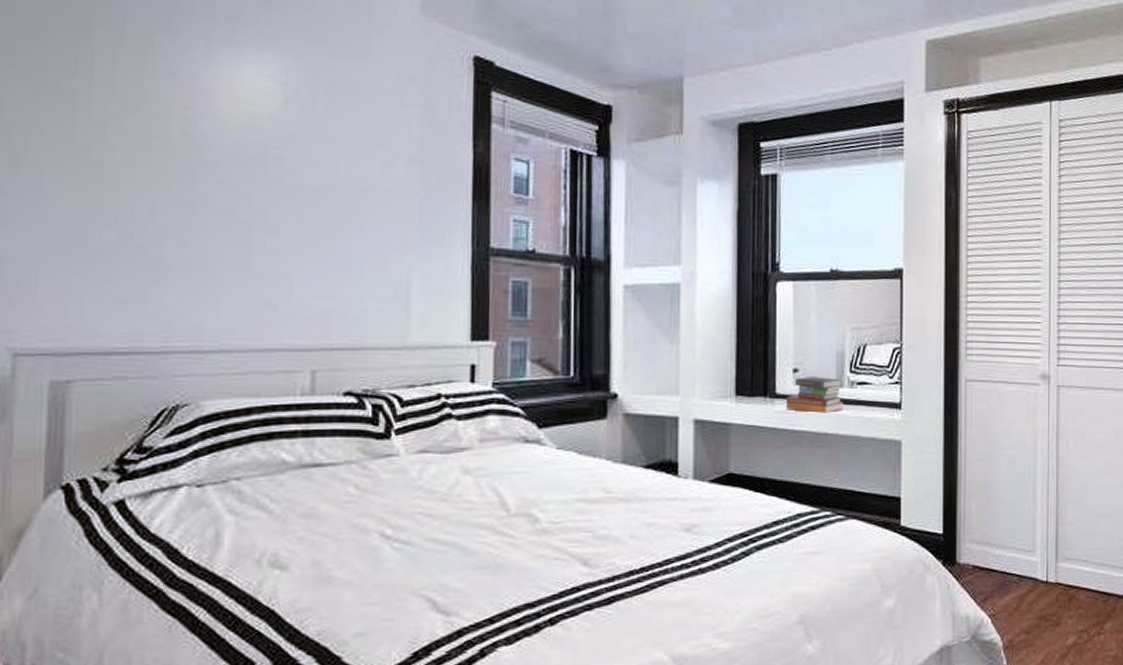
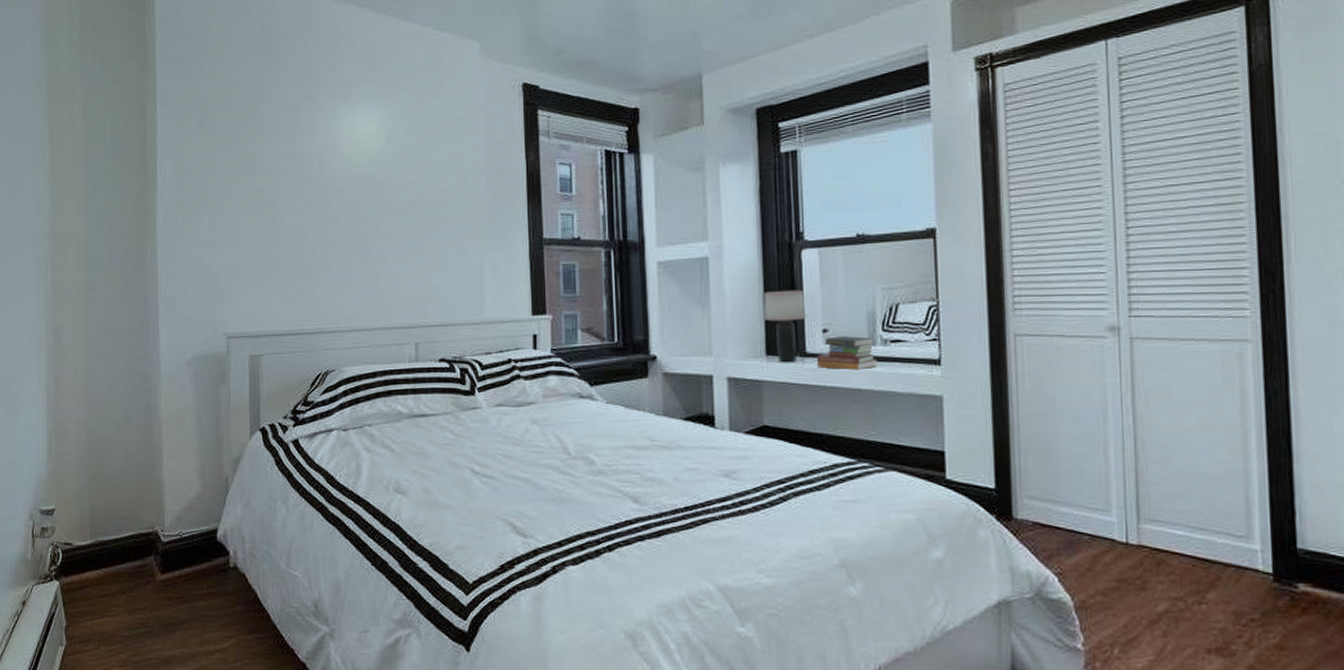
table lamp: none [735,324,779,403] -> present [763,290,807,362]

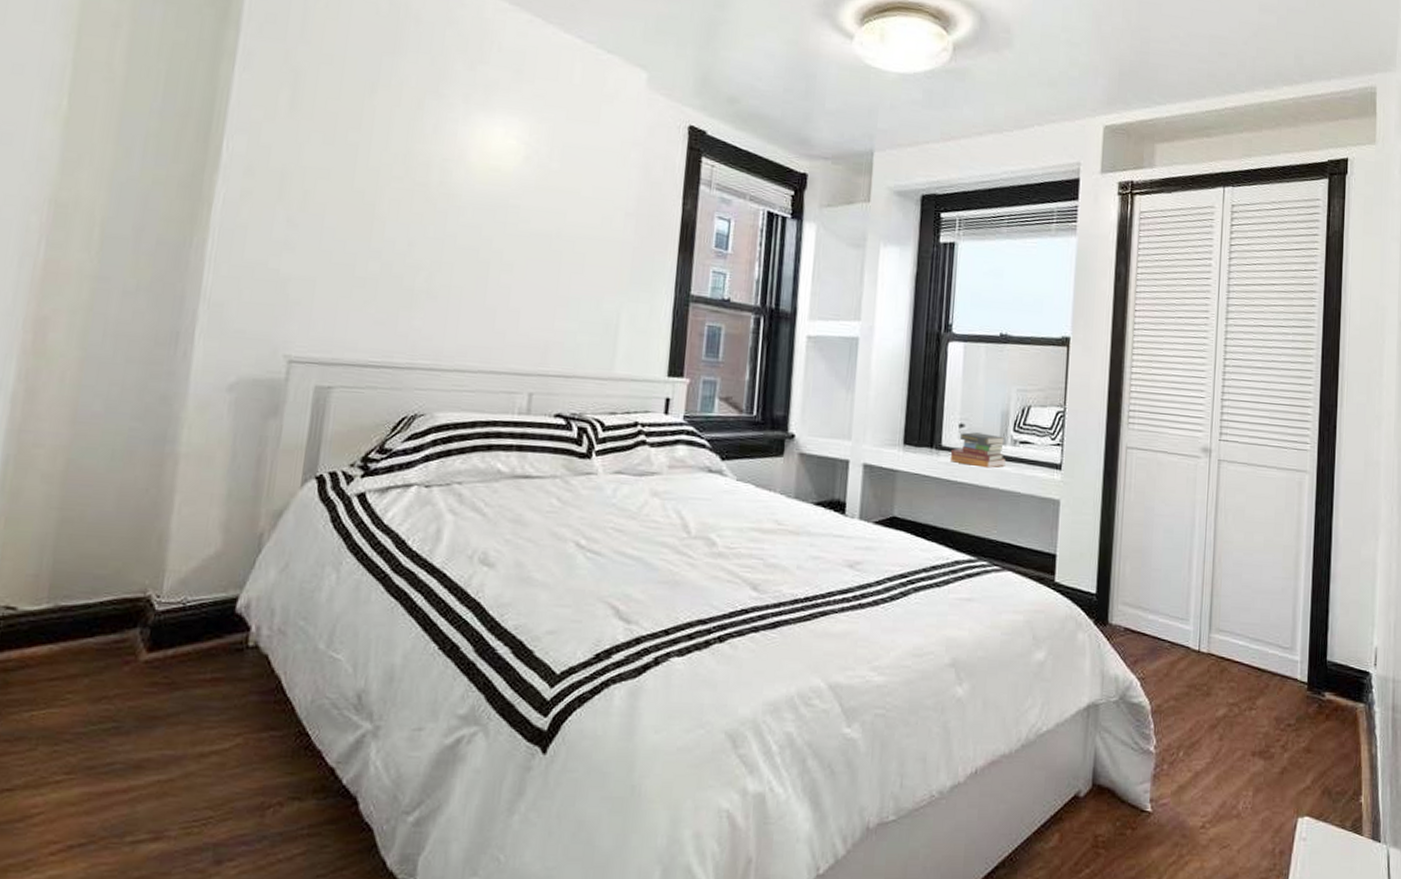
table lamp: present [763,290,807,362] -> none [905,380,947,454]

